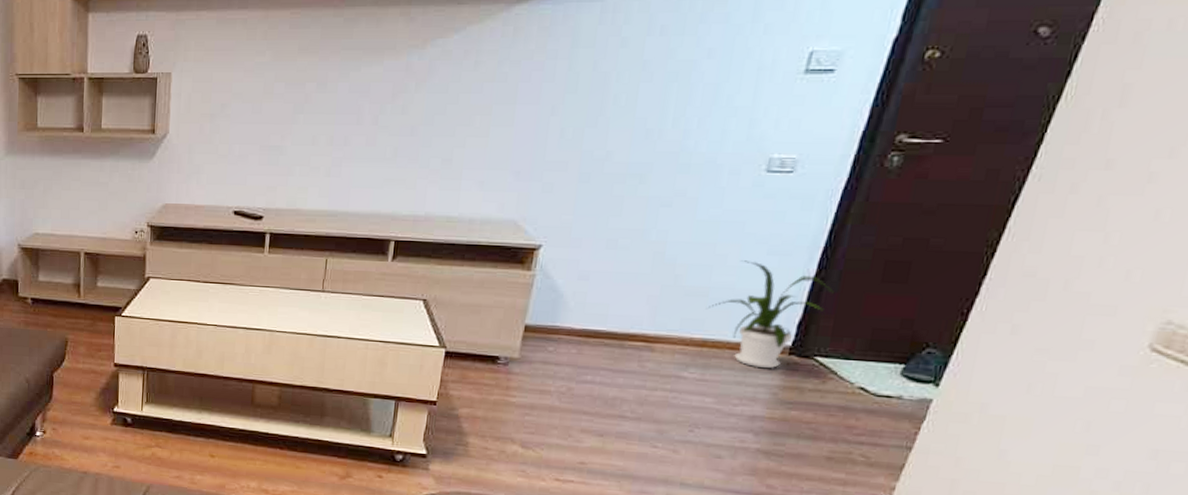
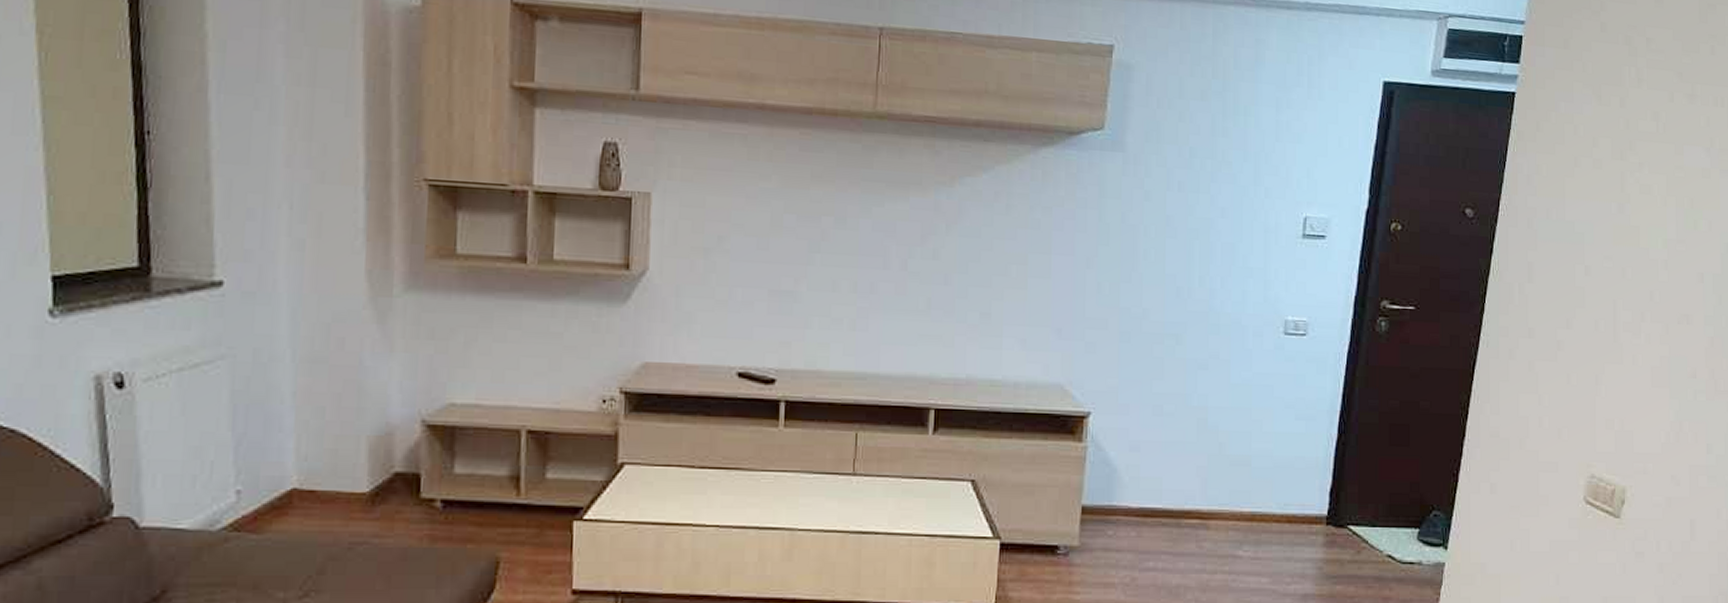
house plant: present [709,260,835,368] -> none [1253,426,1355,540]

